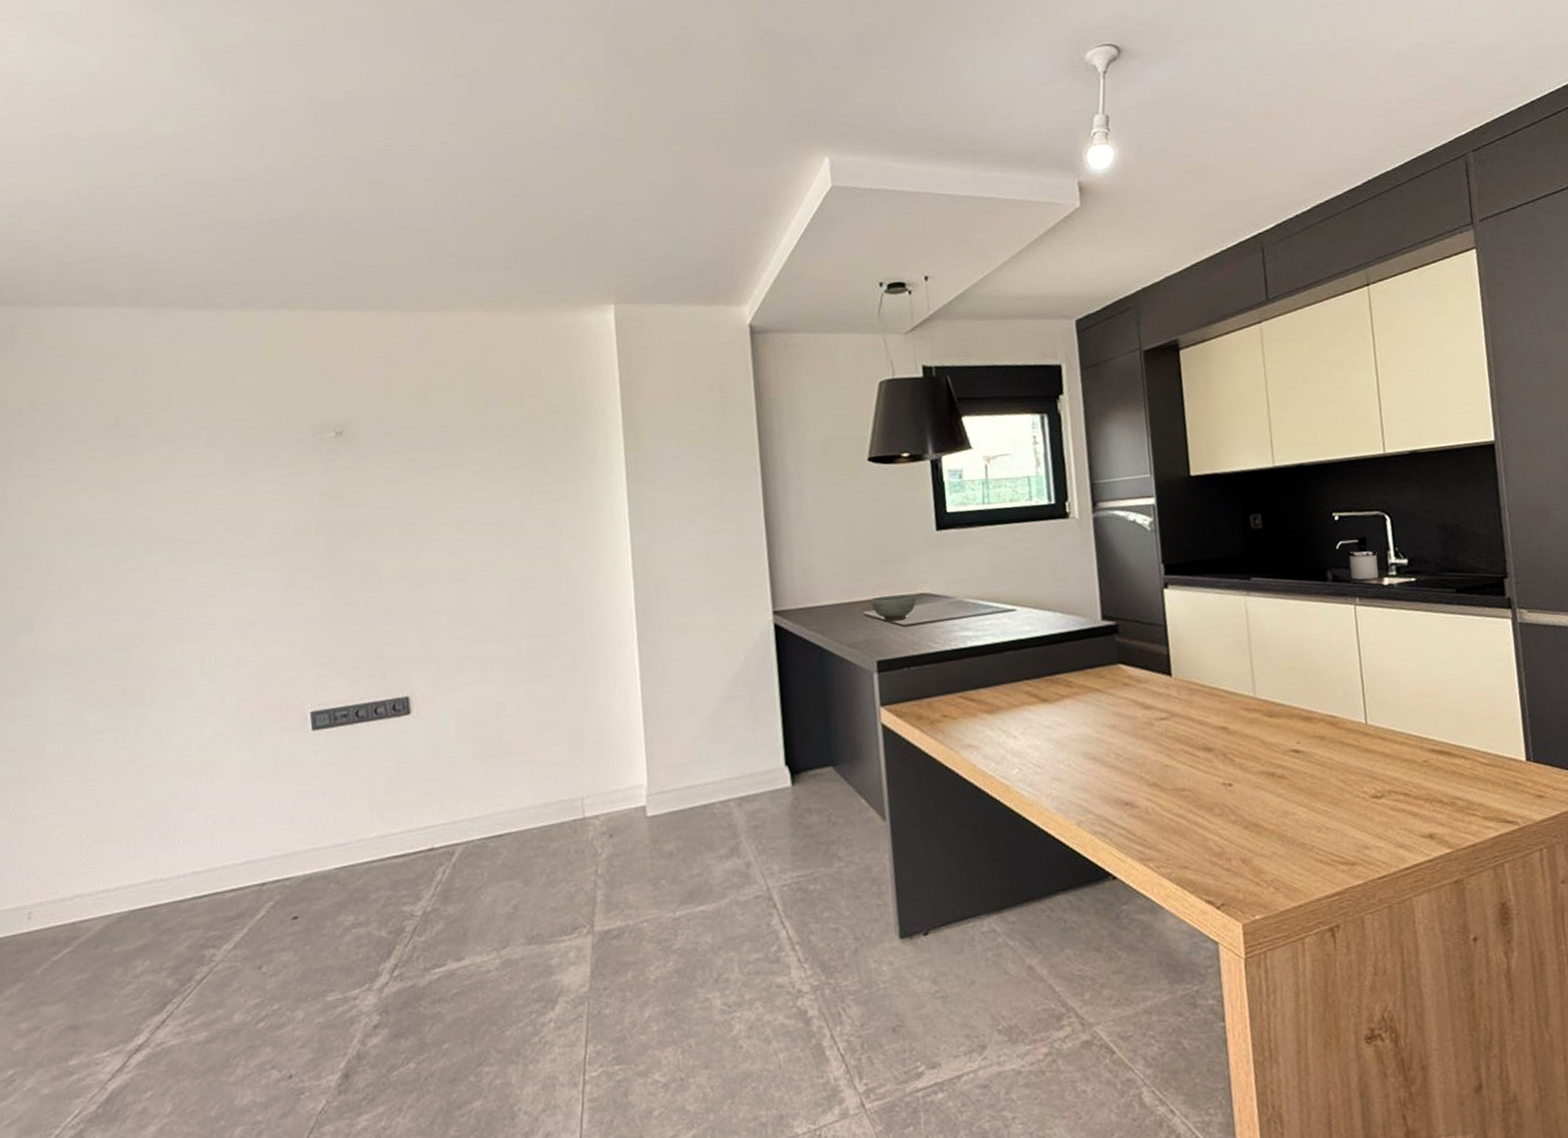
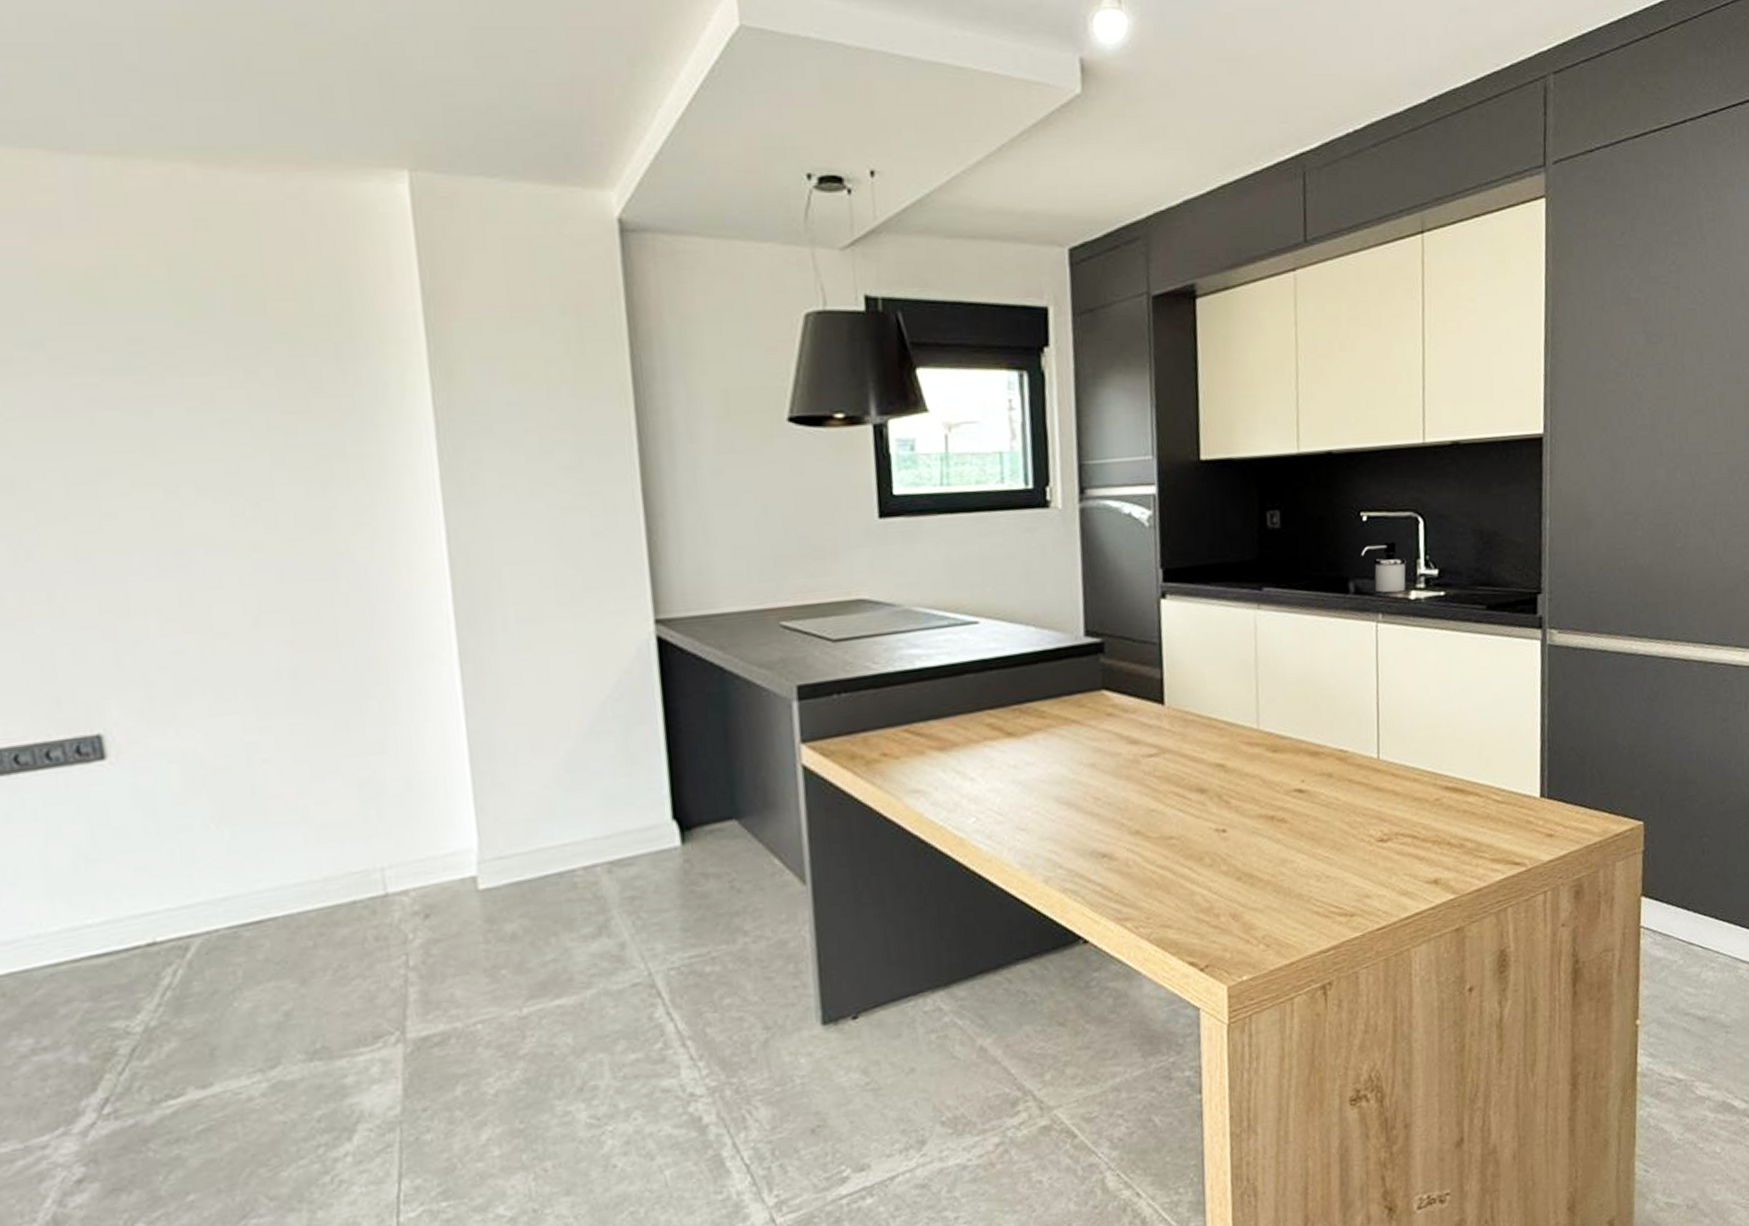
bowl: present [869,594,917,621] -> none [788,599,852,635]

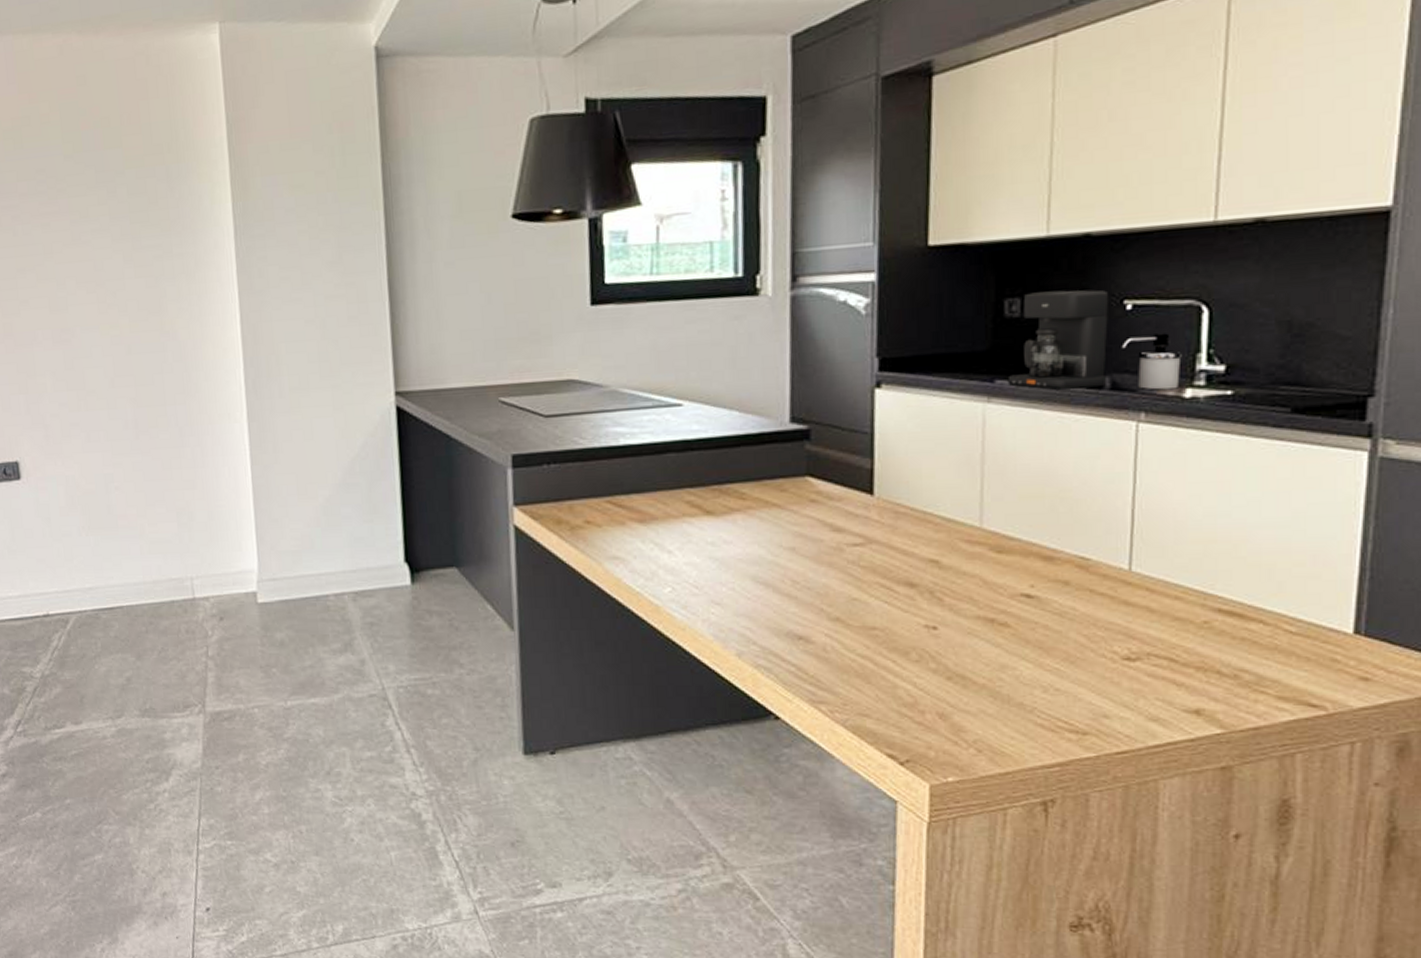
coffee maker: none [1273,503,1351,597] -> present [1007,290,1109,391]

